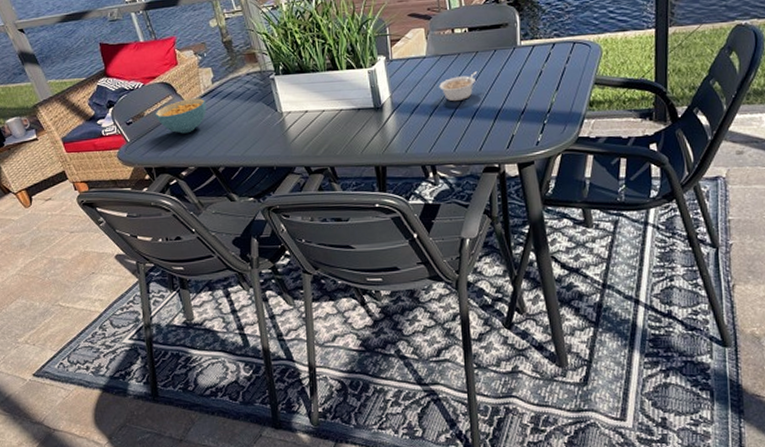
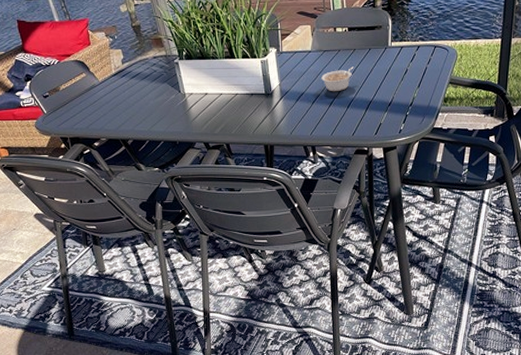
cereal bowl: present [155,98,207,134] -> none [69,77,117,108]

